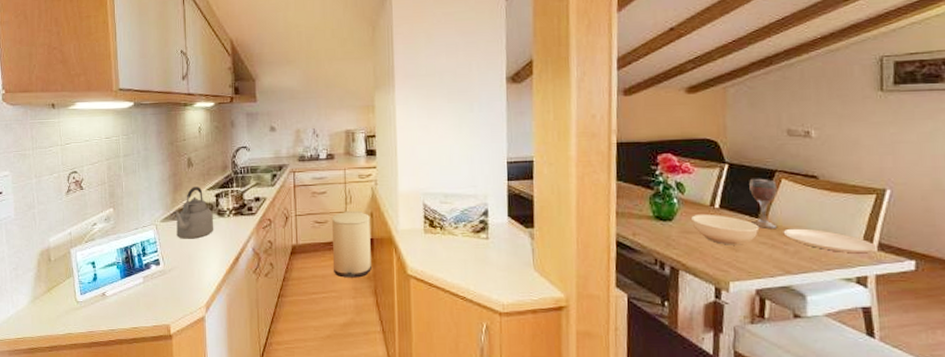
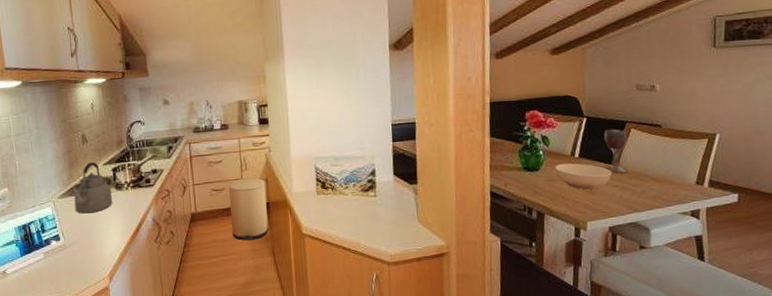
plate: present [783,228,877,254] -> none [632,171,708,191]

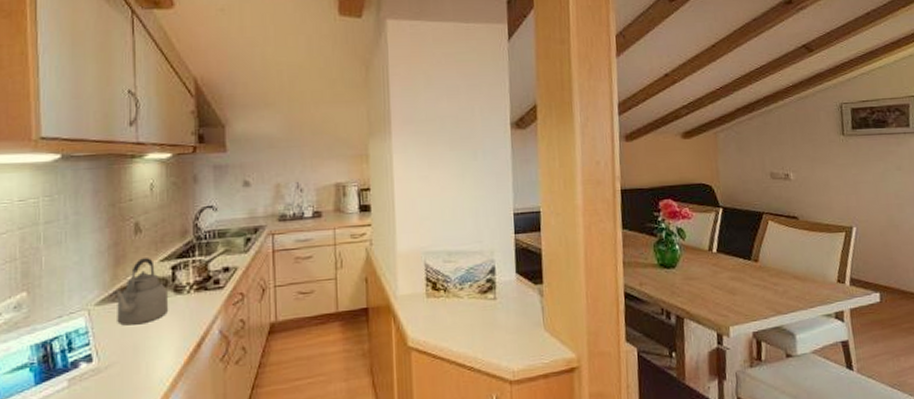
pedal bin: present [228,176,268,241] -> none [318,276,366,357]
bowl: present [554,163,613,190] -> none [691,259,753,289]
cup: present [604,128,628,173] -> none [741,220,768,270]

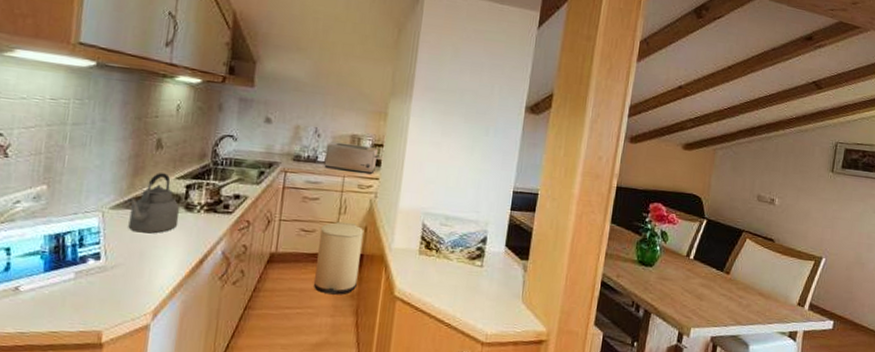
toaster: none [311,192,366,224] -> present [324,141,378,175]
pedal bin: none [318,276,366,357] -> present [314,221,363,295]

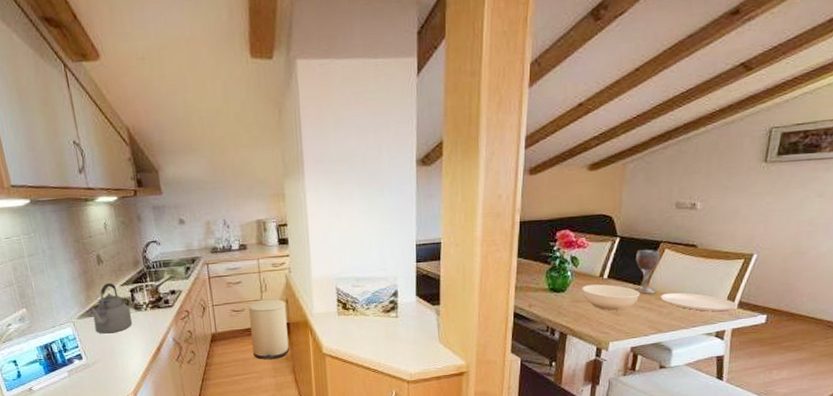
toaster: present [324,141,378,175] -> none [236,227,284,255]
bowl: none [668,263,723,295] -> present [581,284,641,311]
cup: none [717,235,742,283] -> present [634,249,661,294]
plate: none [740,283,808,311] -> present [660,292,737,312]

